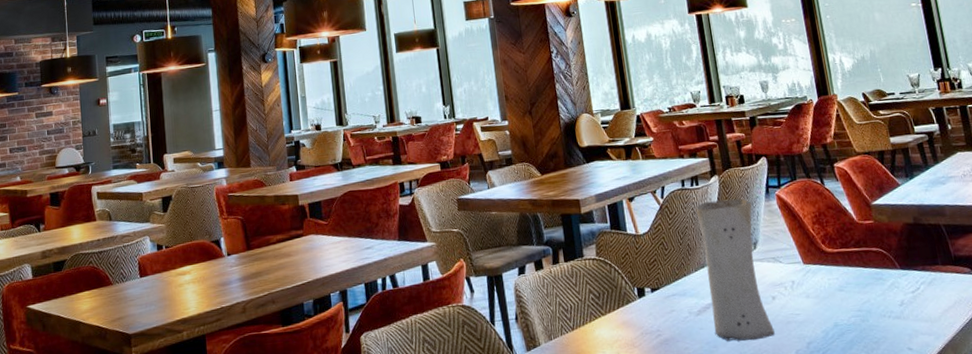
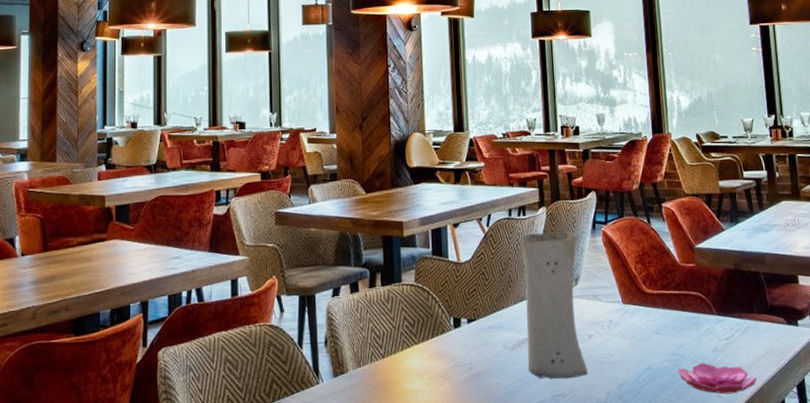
flower: none [865,316,948,347] -> present [678,362,758,394]

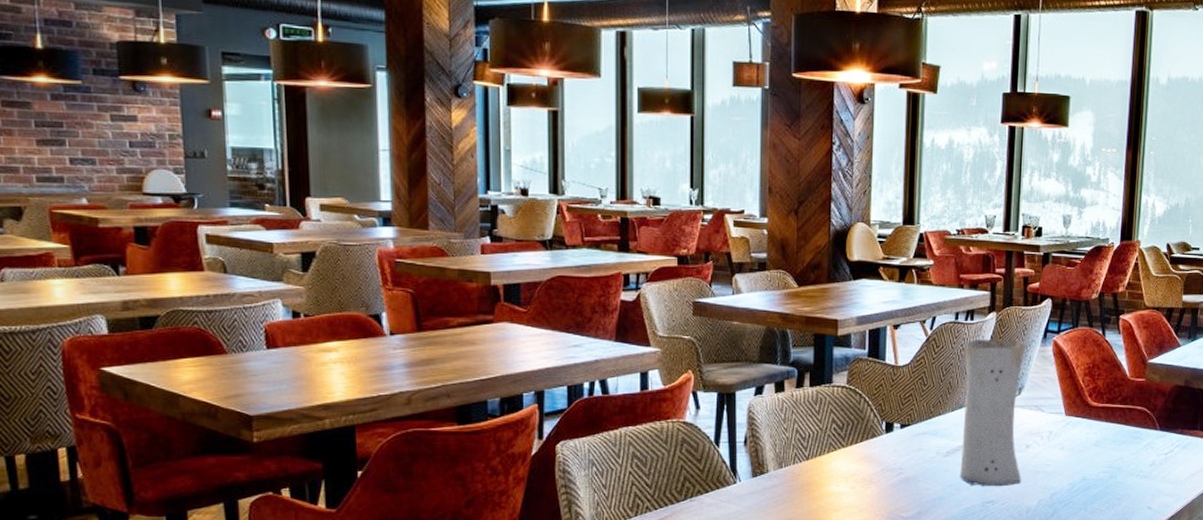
flower: present [678,362,758,394] -> none [1112,475,1190,506]

